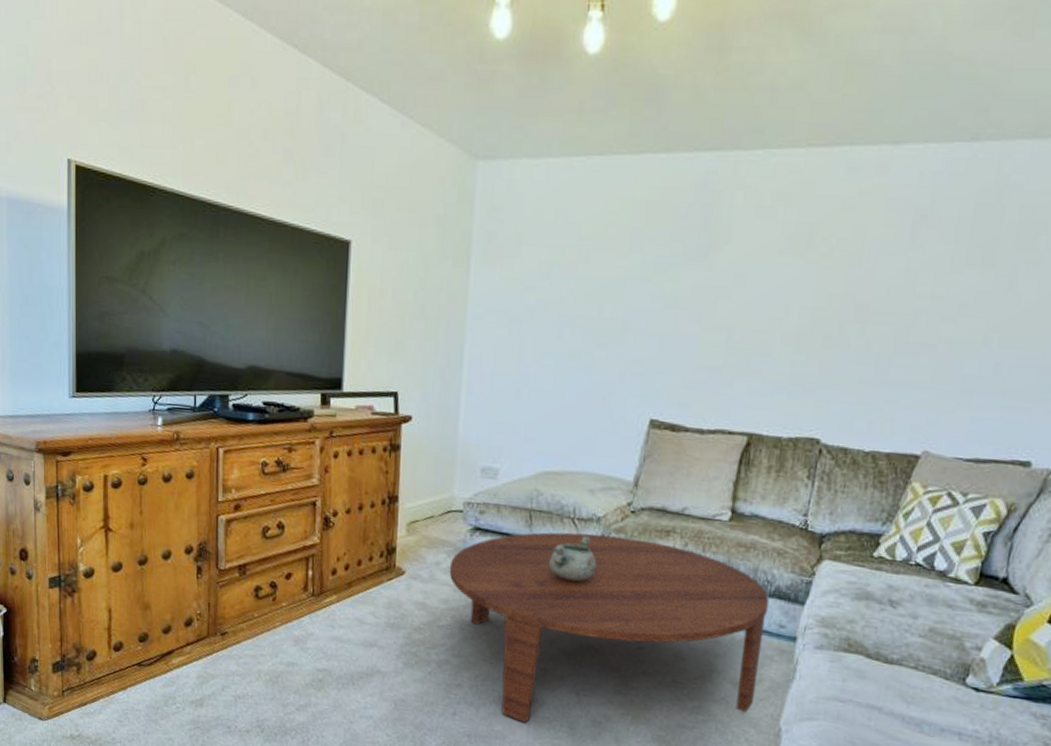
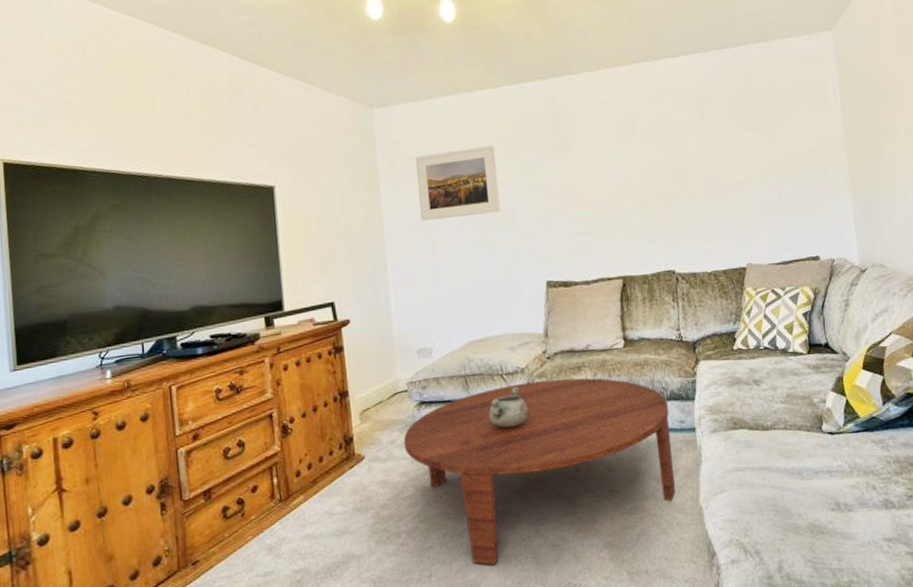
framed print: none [513,231,620,321] -> present [415,145,501,221]

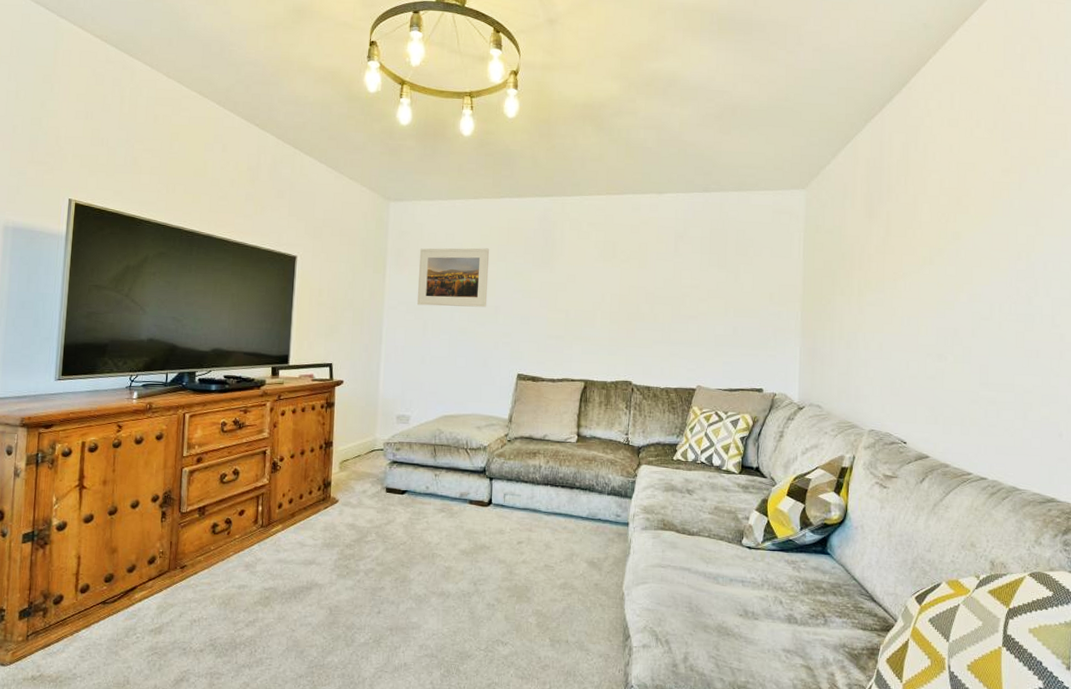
coffee table: present [403,378,676,565] -> none [373,459,608,612]
decorative bowl: present [488,386,529,429] -> none [450,461,485,497]

